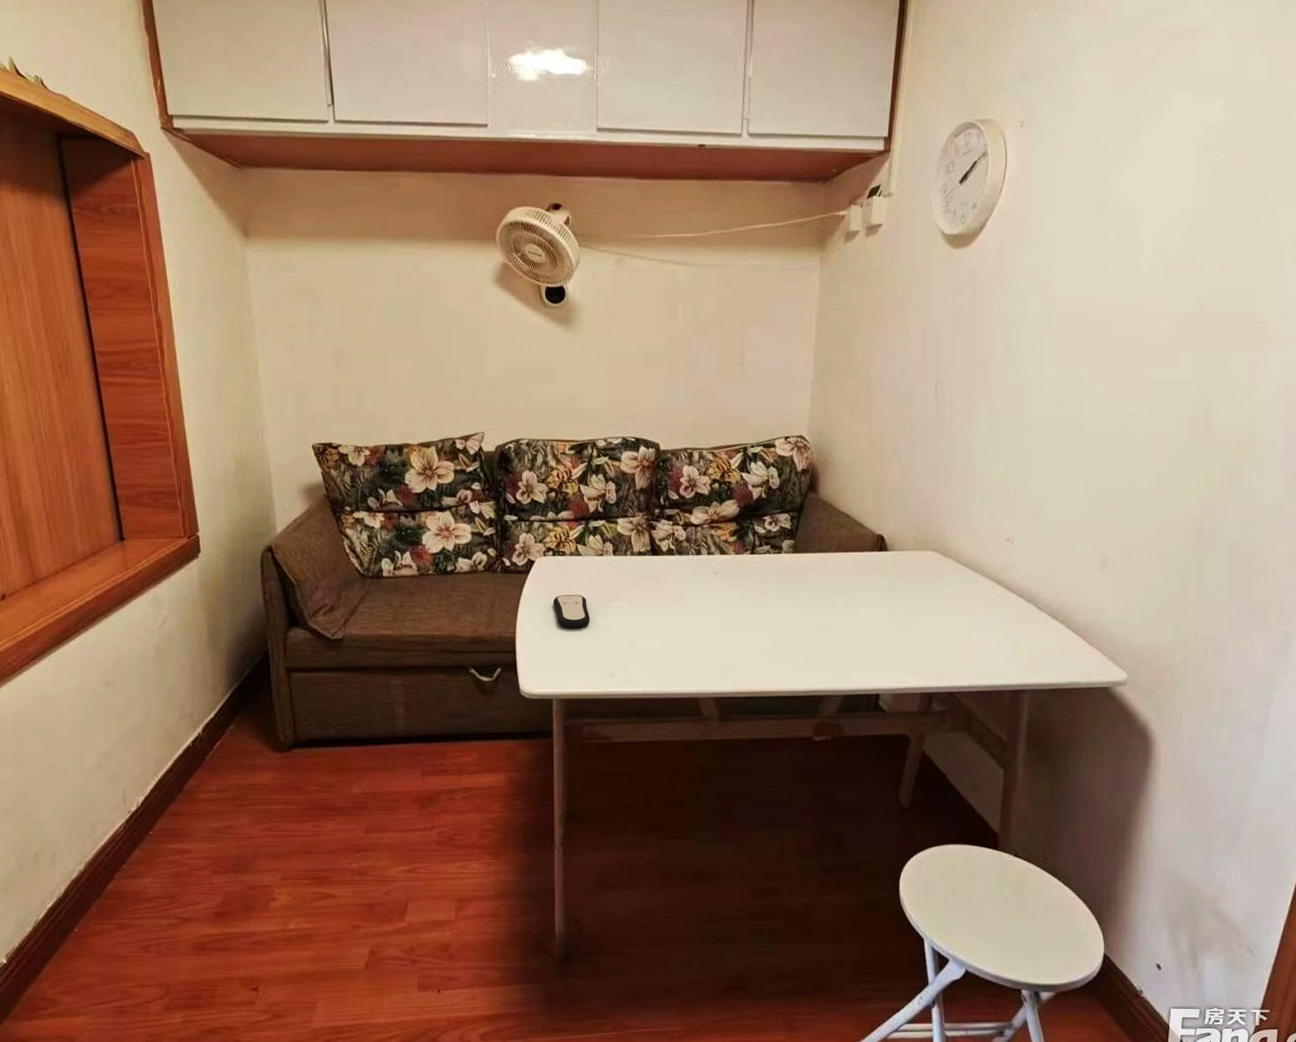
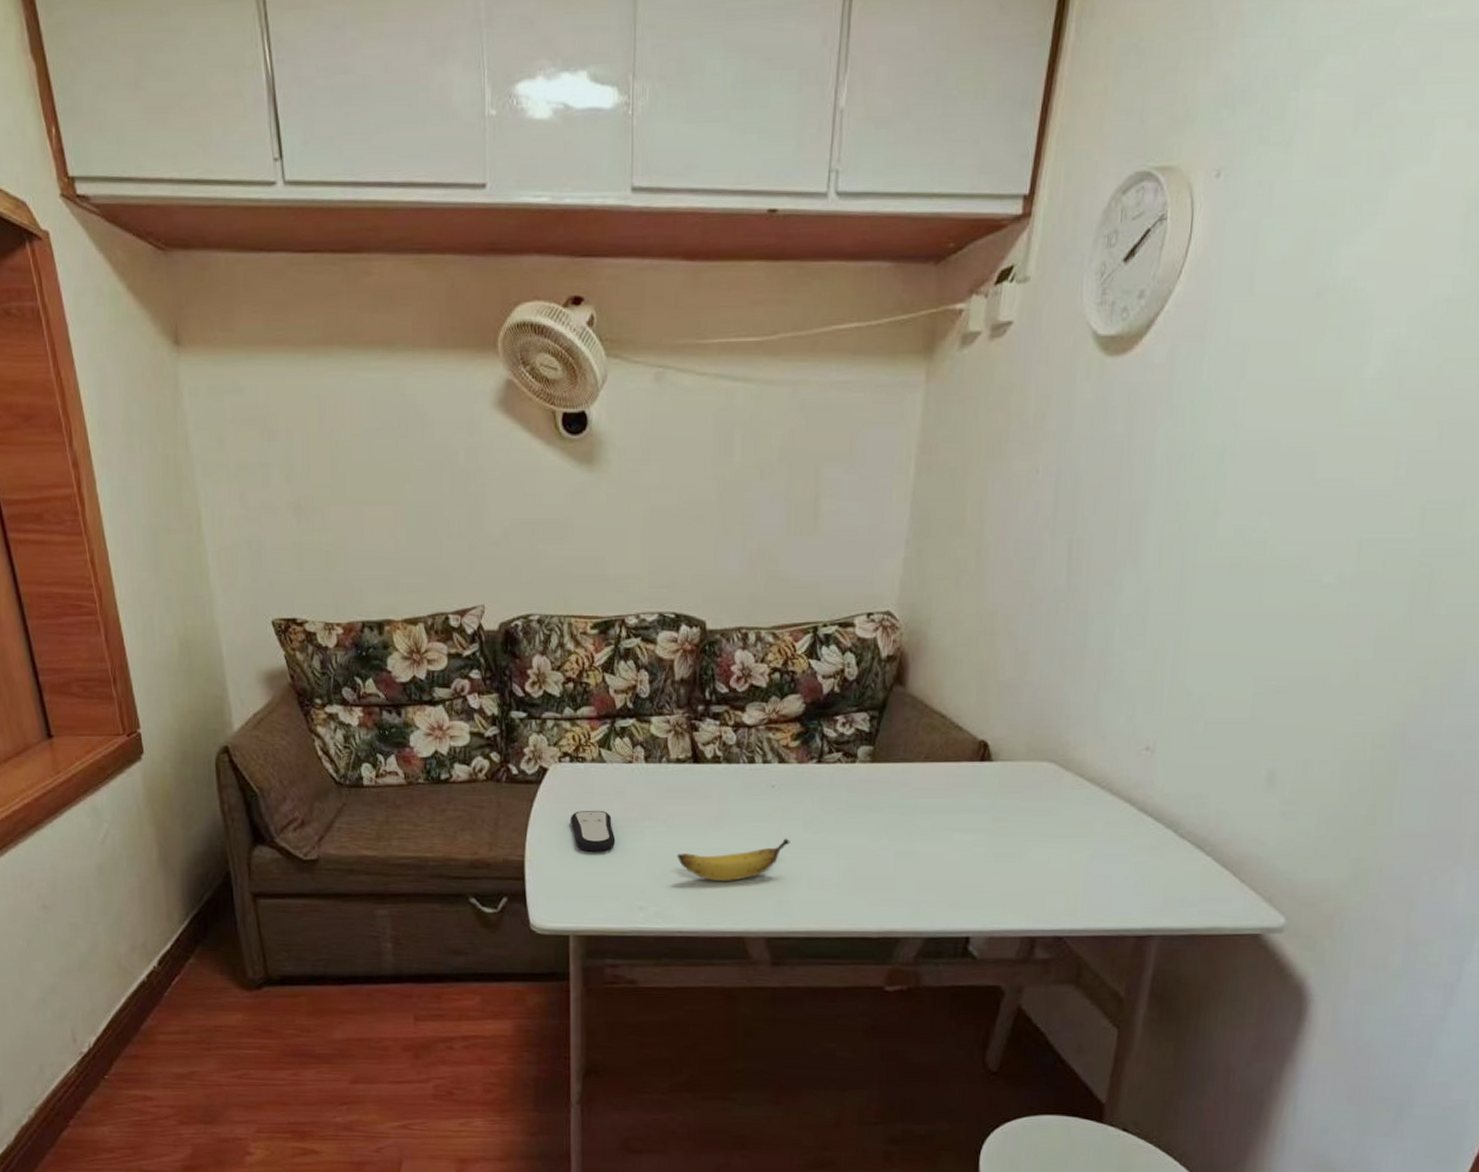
banana: none [640,615,732,652] -> present [676,838,790,882]

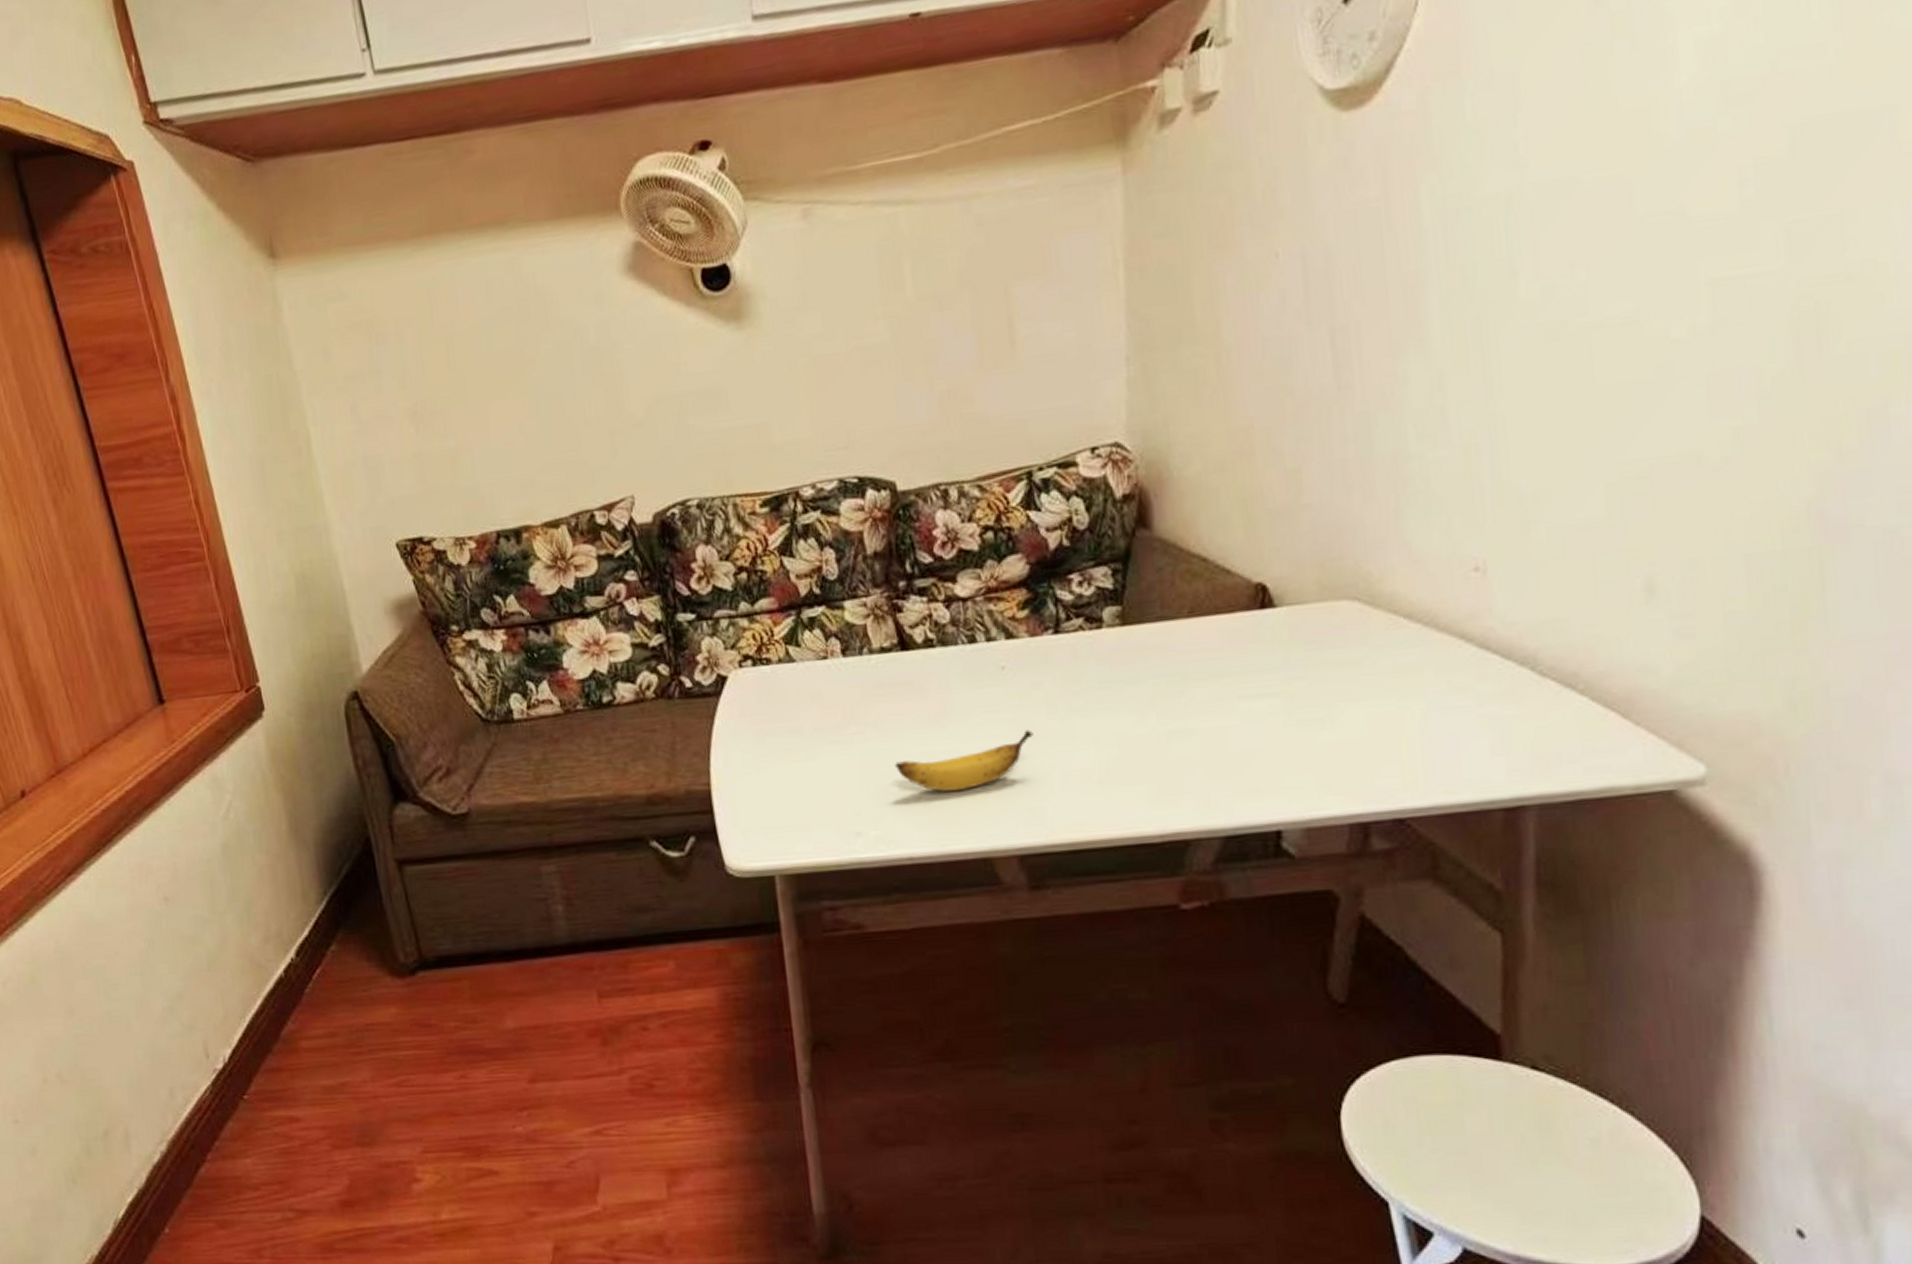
remote control: present [570,810,616,852] -> none [760,719,818,771]

